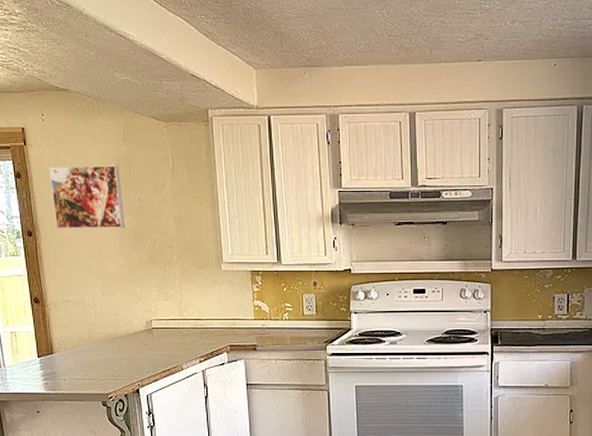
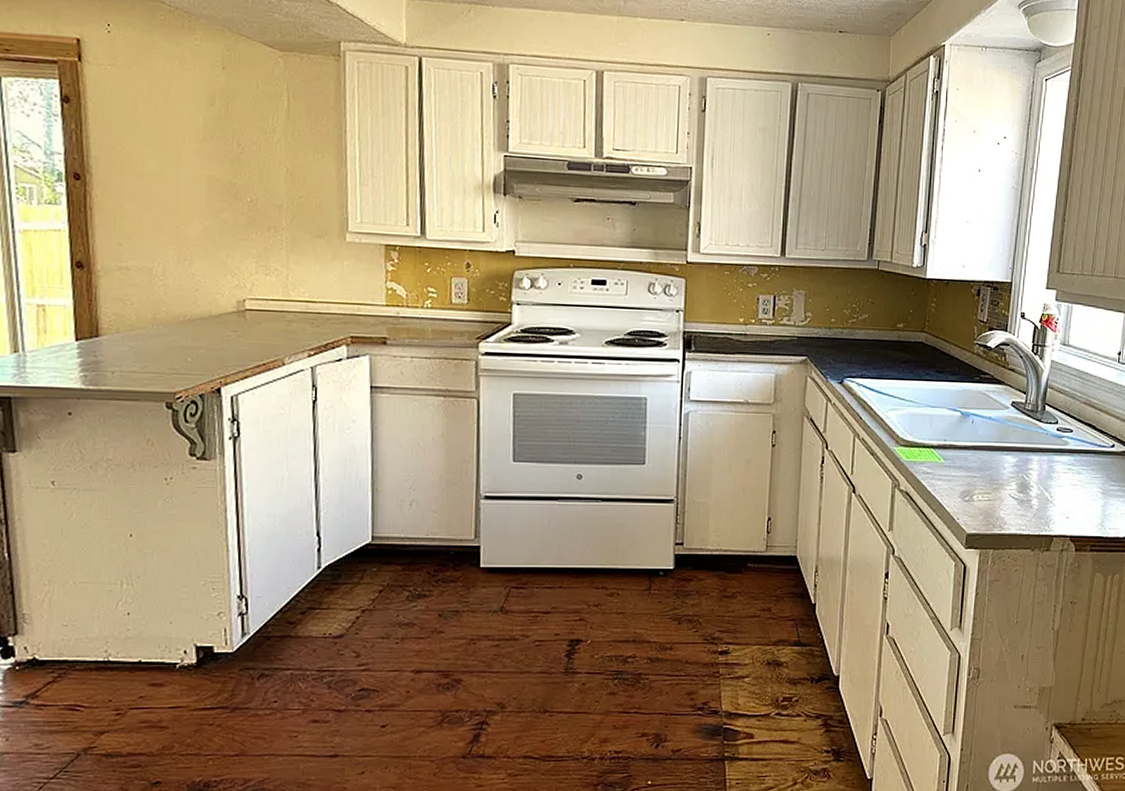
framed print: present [48,165,125,229] -> none [111,92,217,180]

